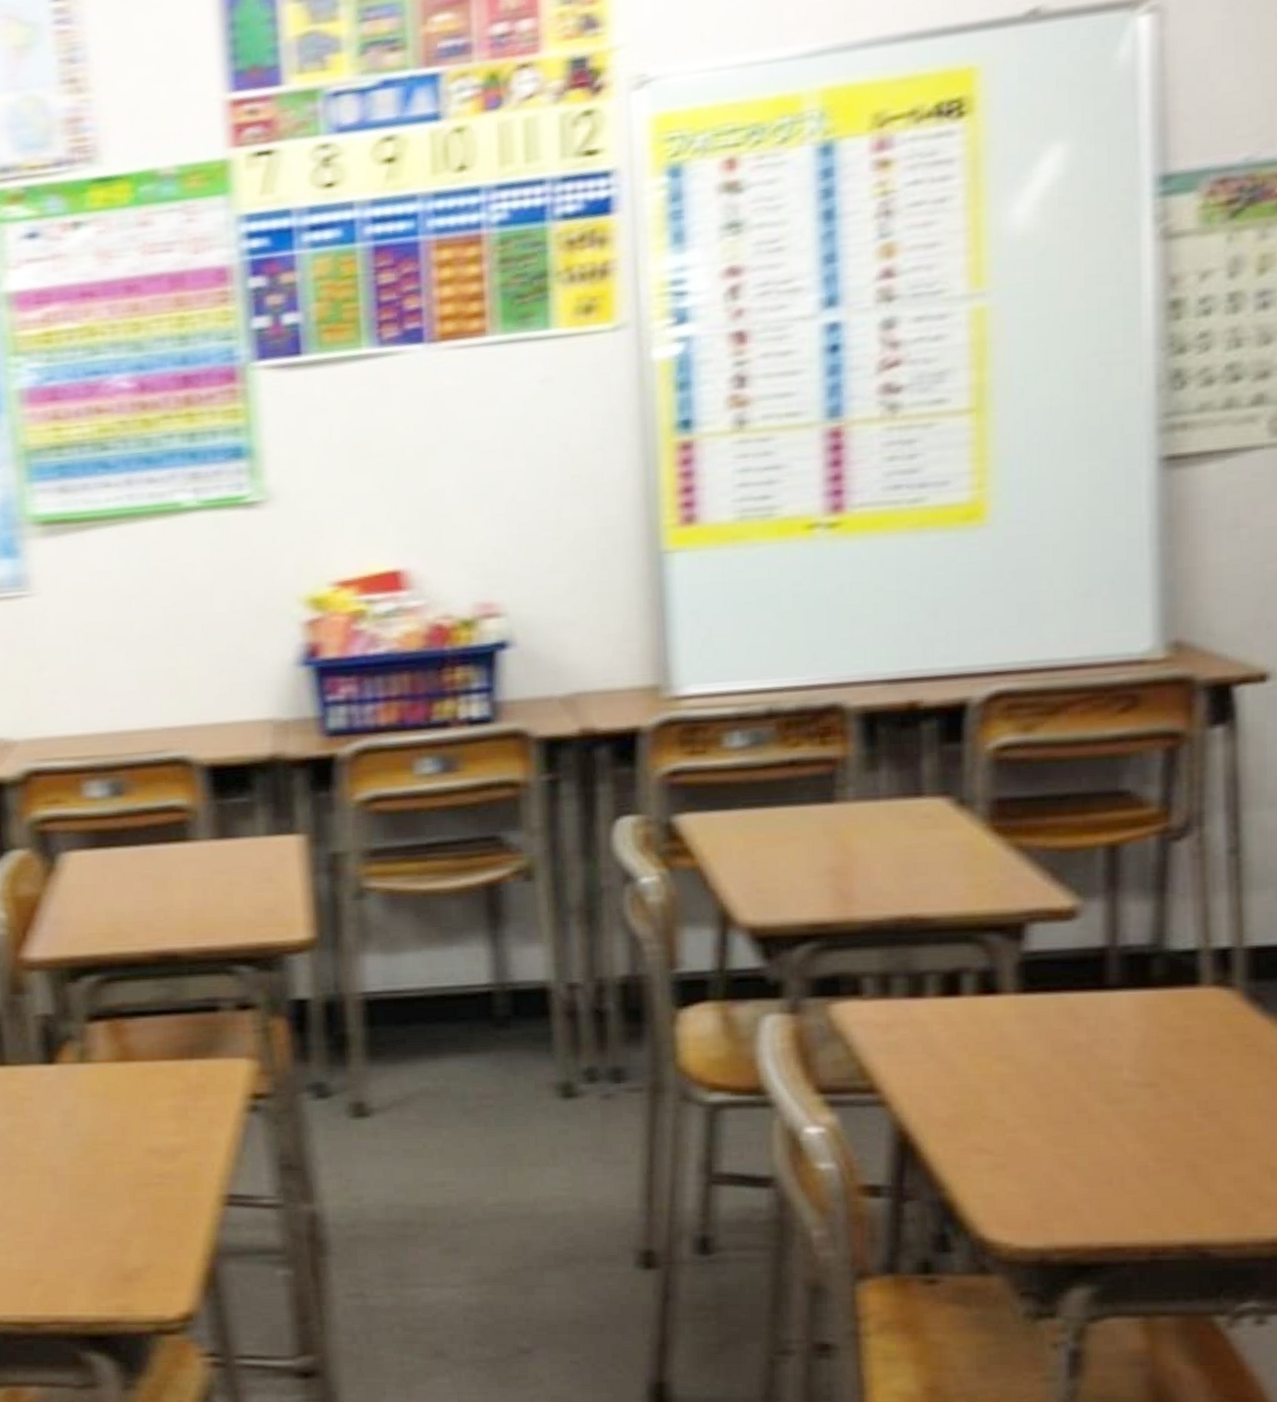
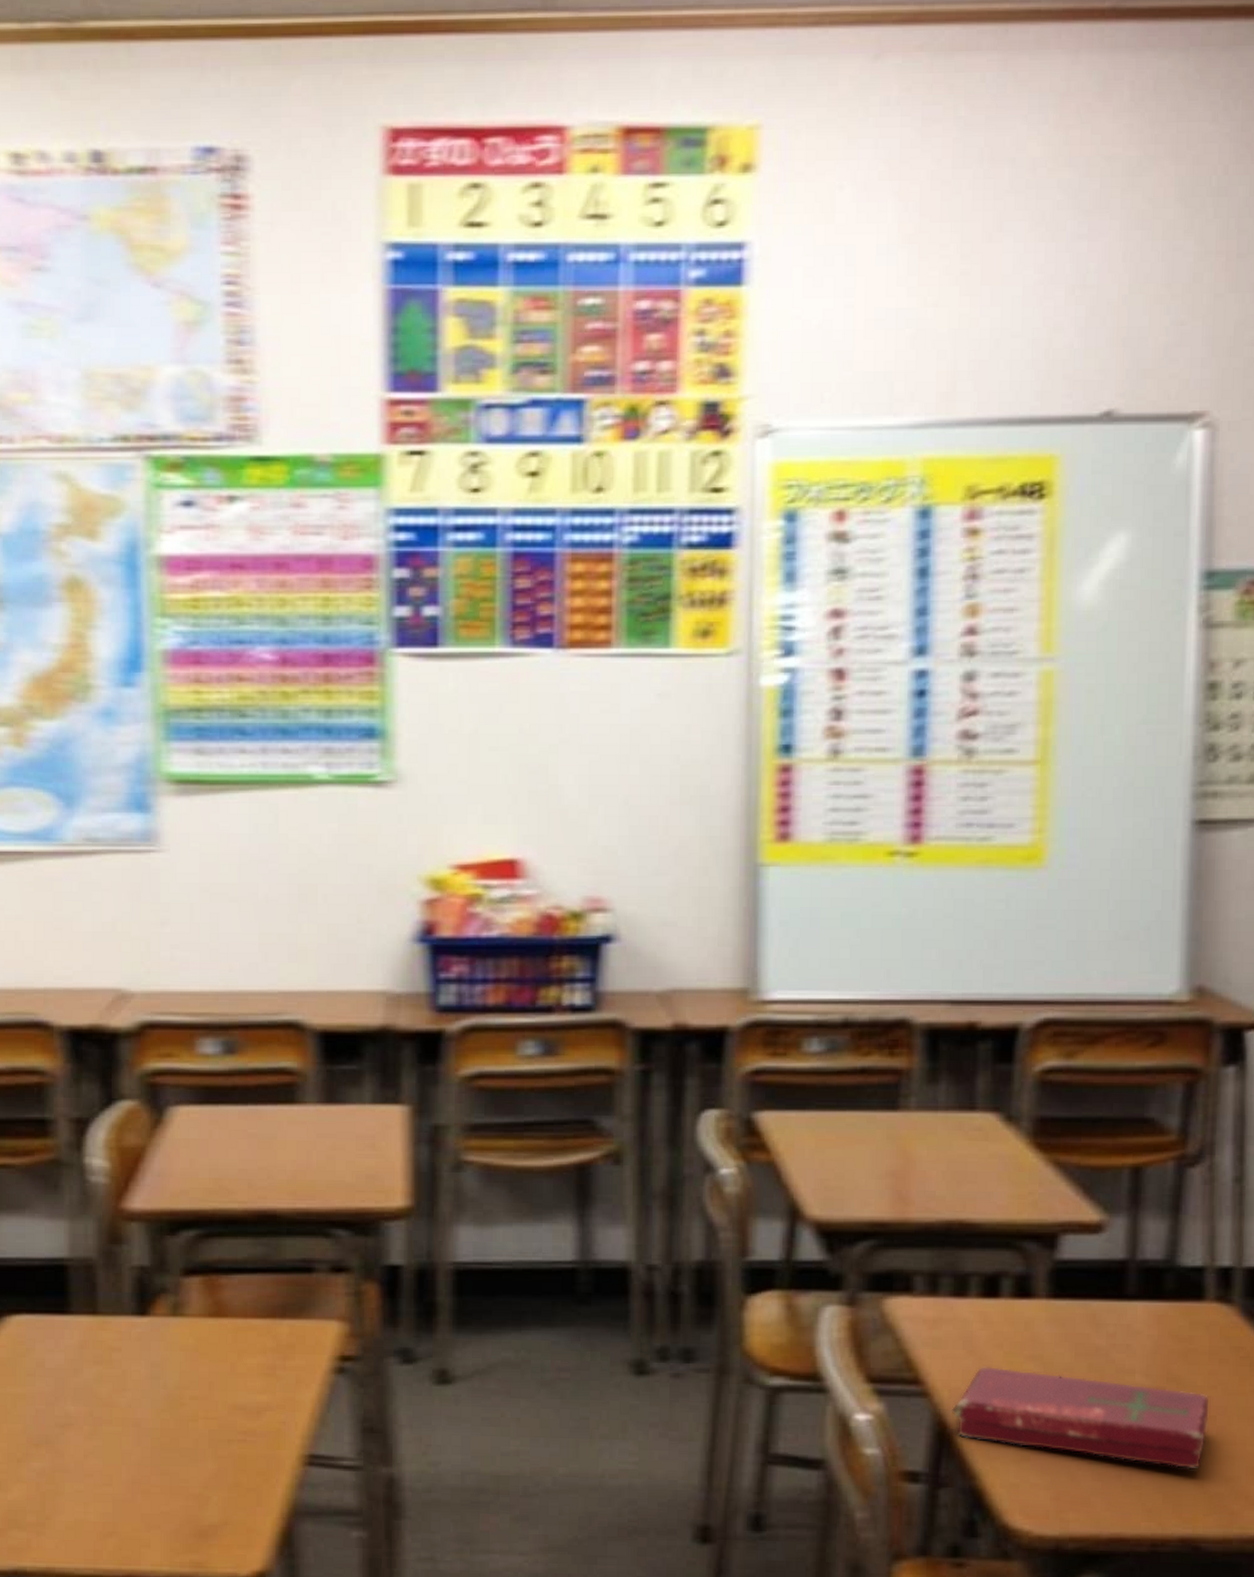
book: none [912,1069,1212,1170] -> present [951,1365,1210,1469]

